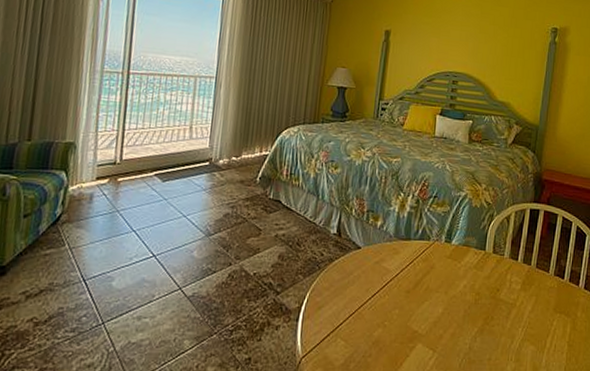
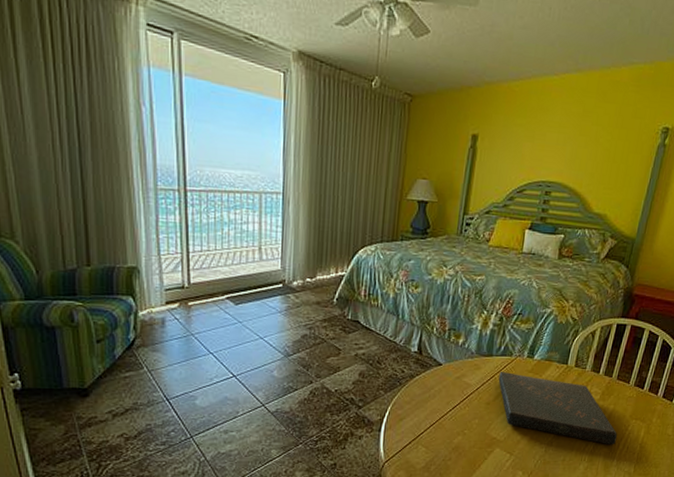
book: none [417,257,542,343] -> present [498,372,617,445]

